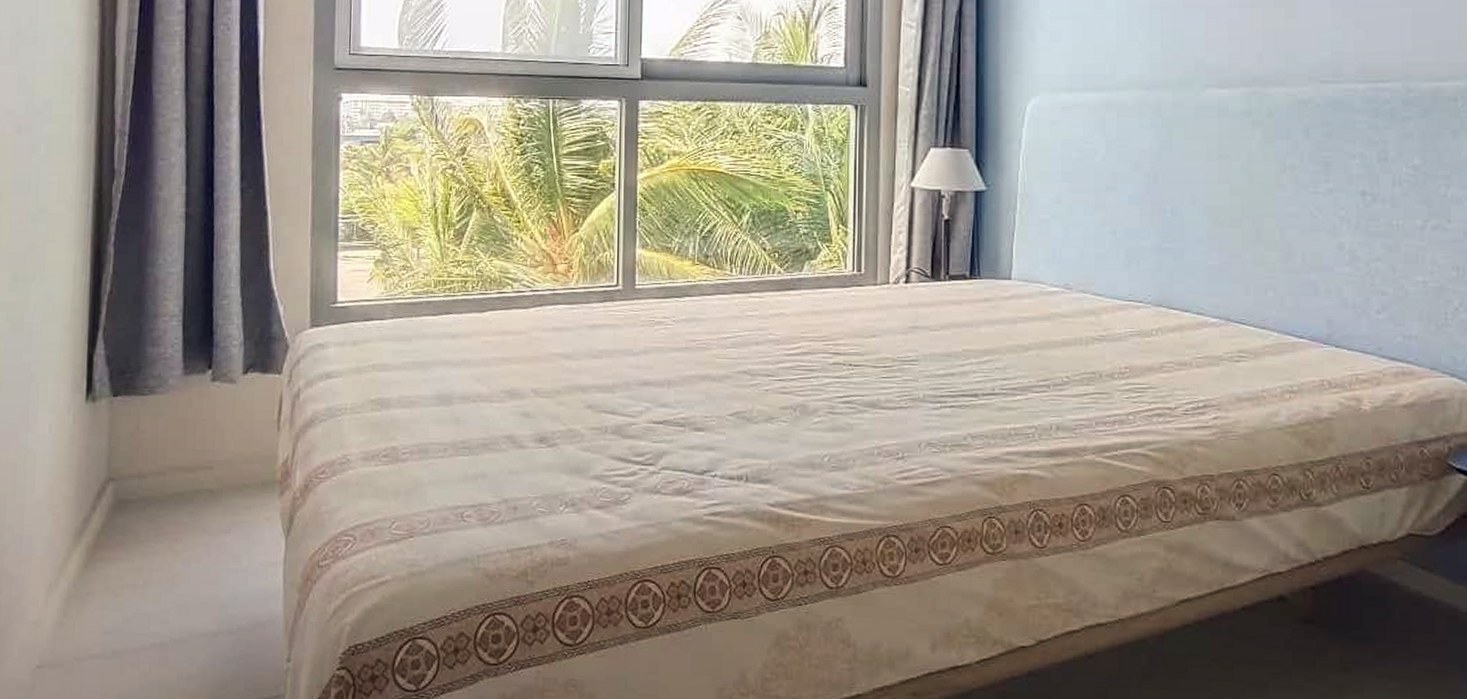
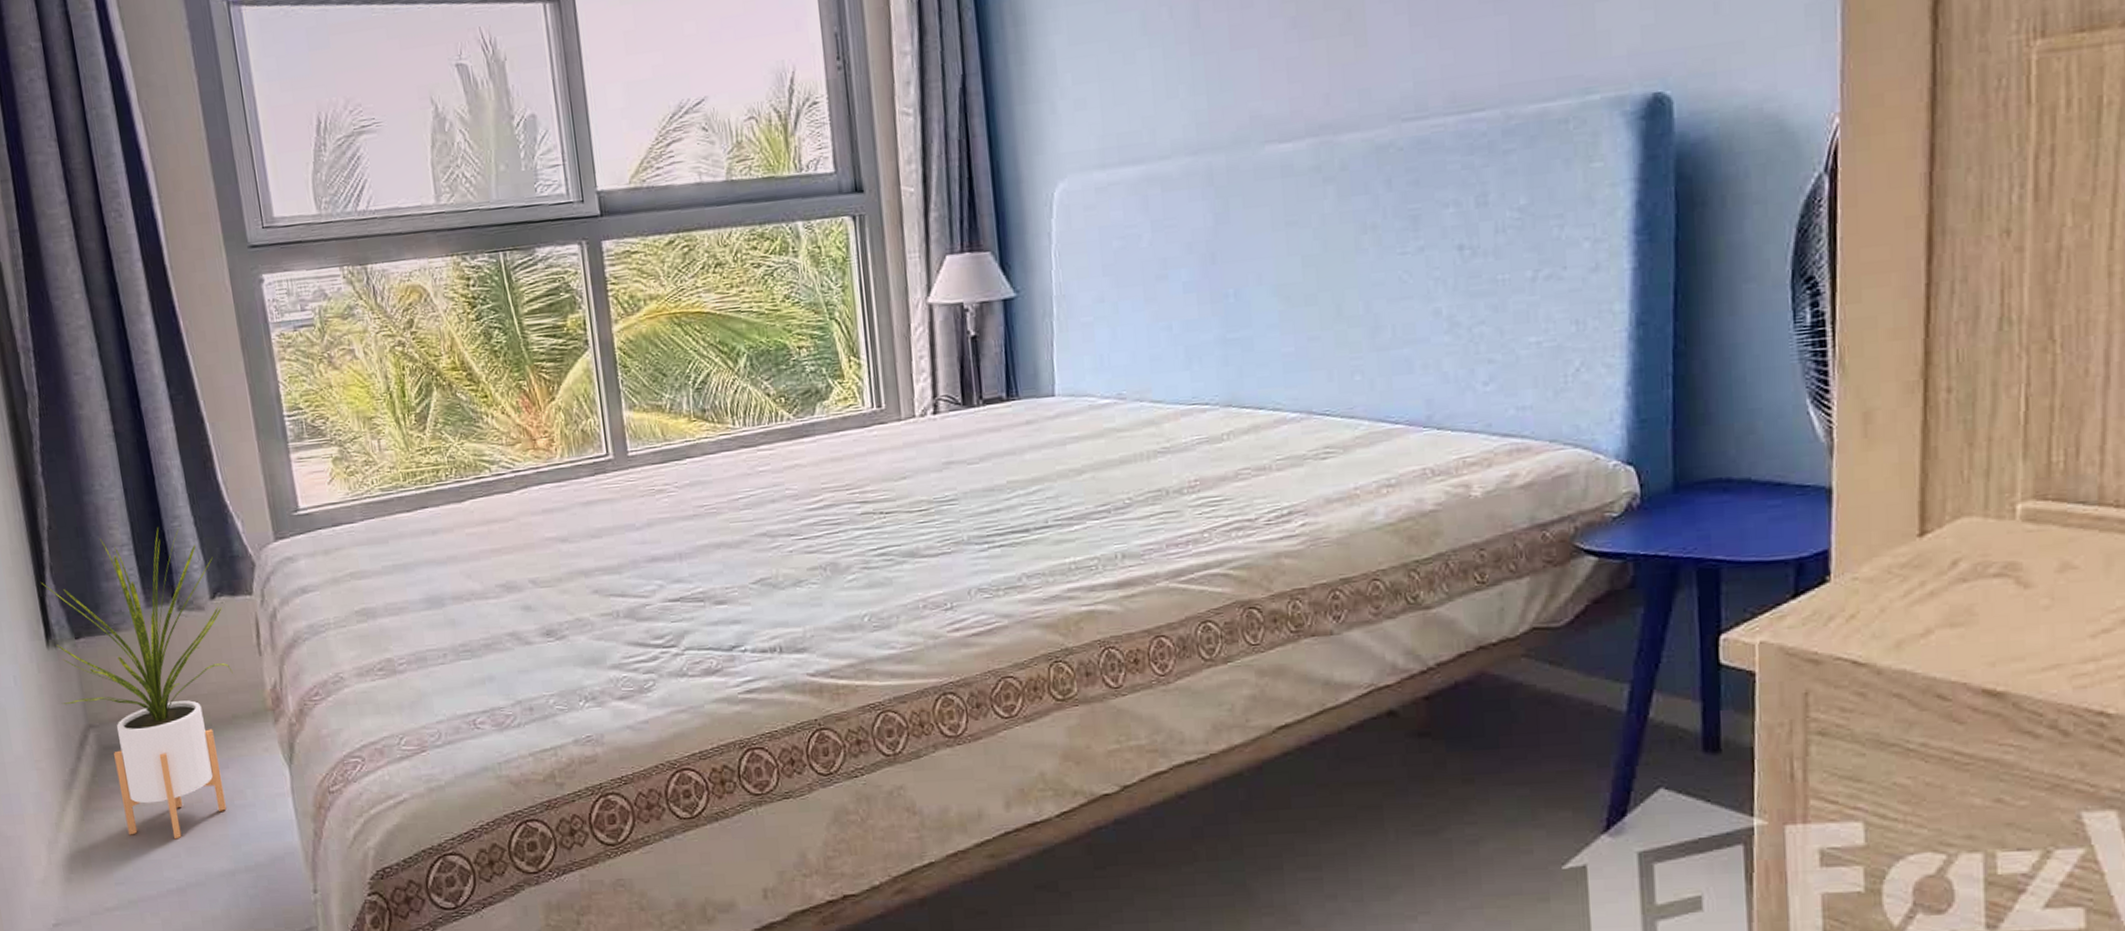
house plant: none [88,304,252,596] -> present [40,528,233,840]

